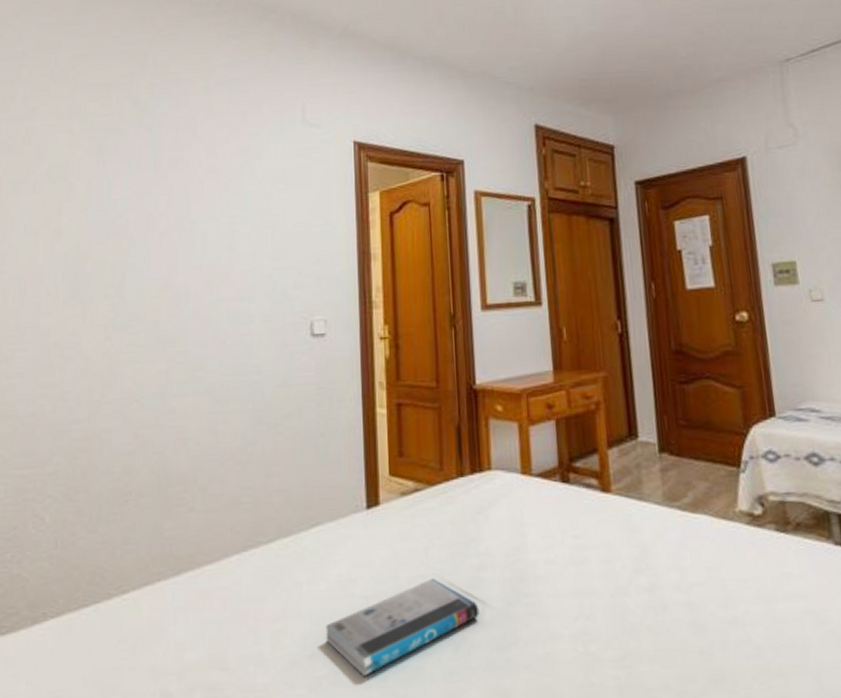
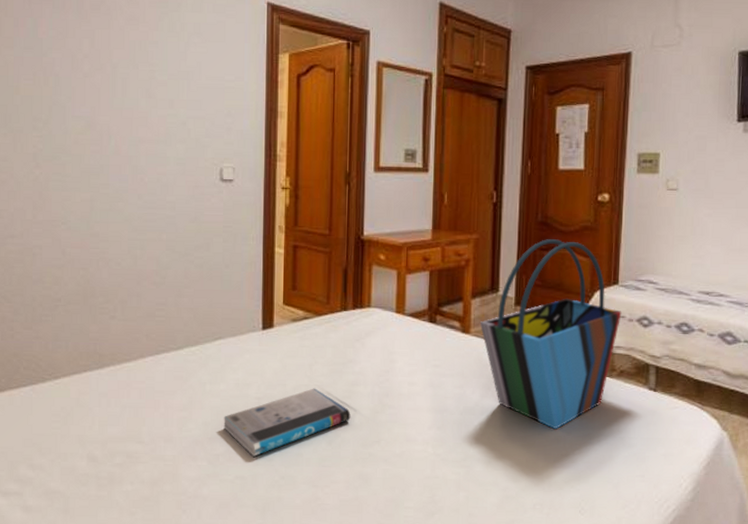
tote bag: none [620,369,786,608] -> present [479,239,622,430]

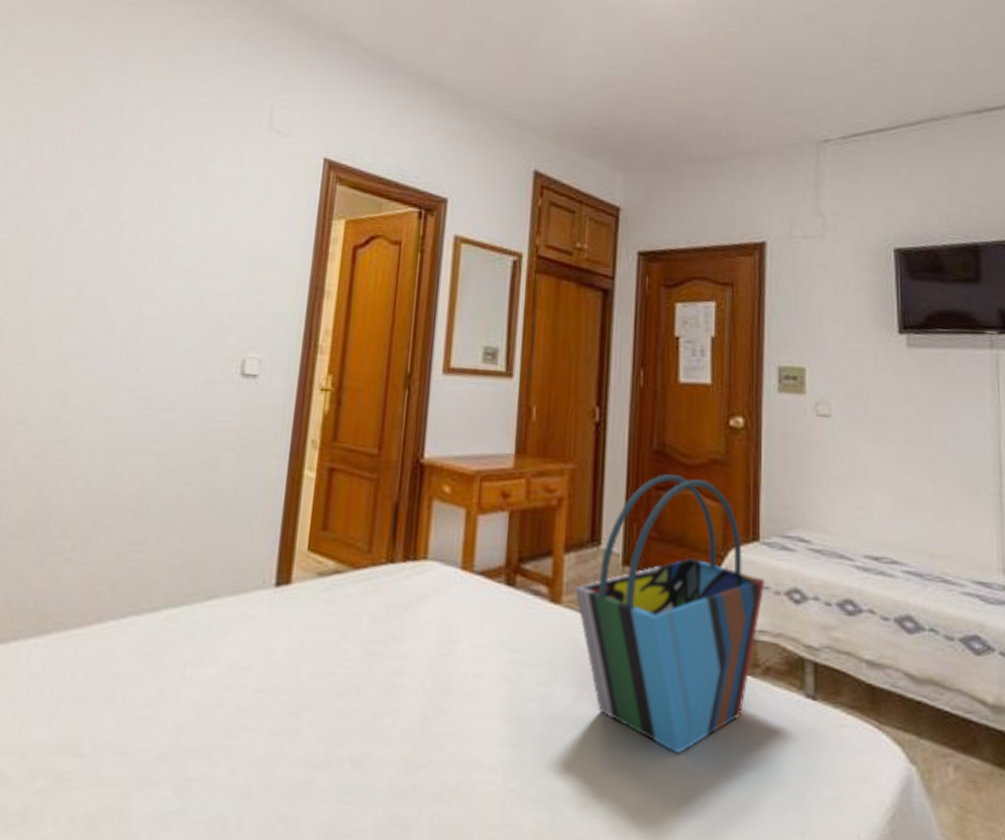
book: present [223,388,351,457] -> none [204,678,390,784]

